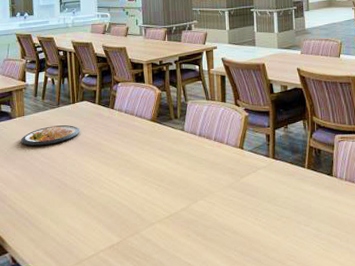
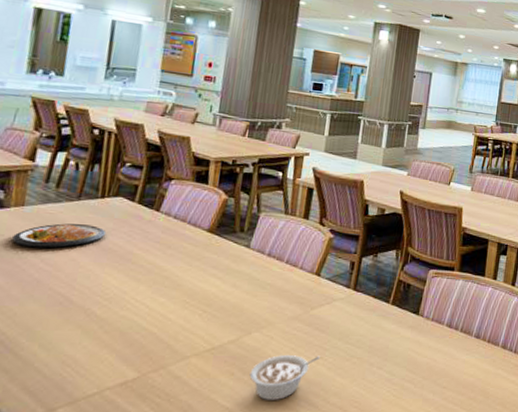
legume: none [202,217,255,257] -> present [249,355,320,400]

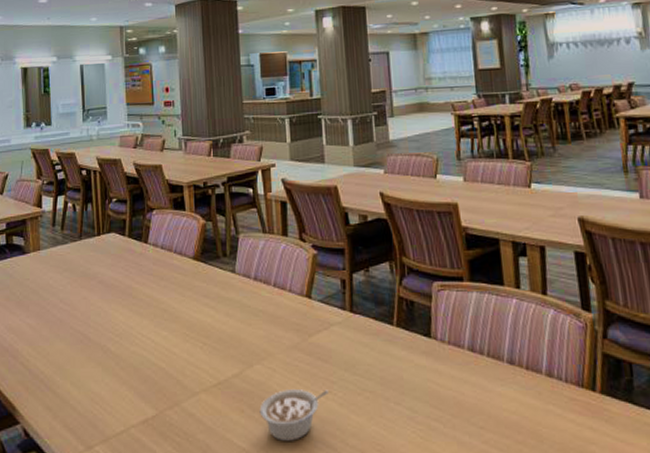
dish: present [12,223,107,248] -> none [36,263,107,289]

